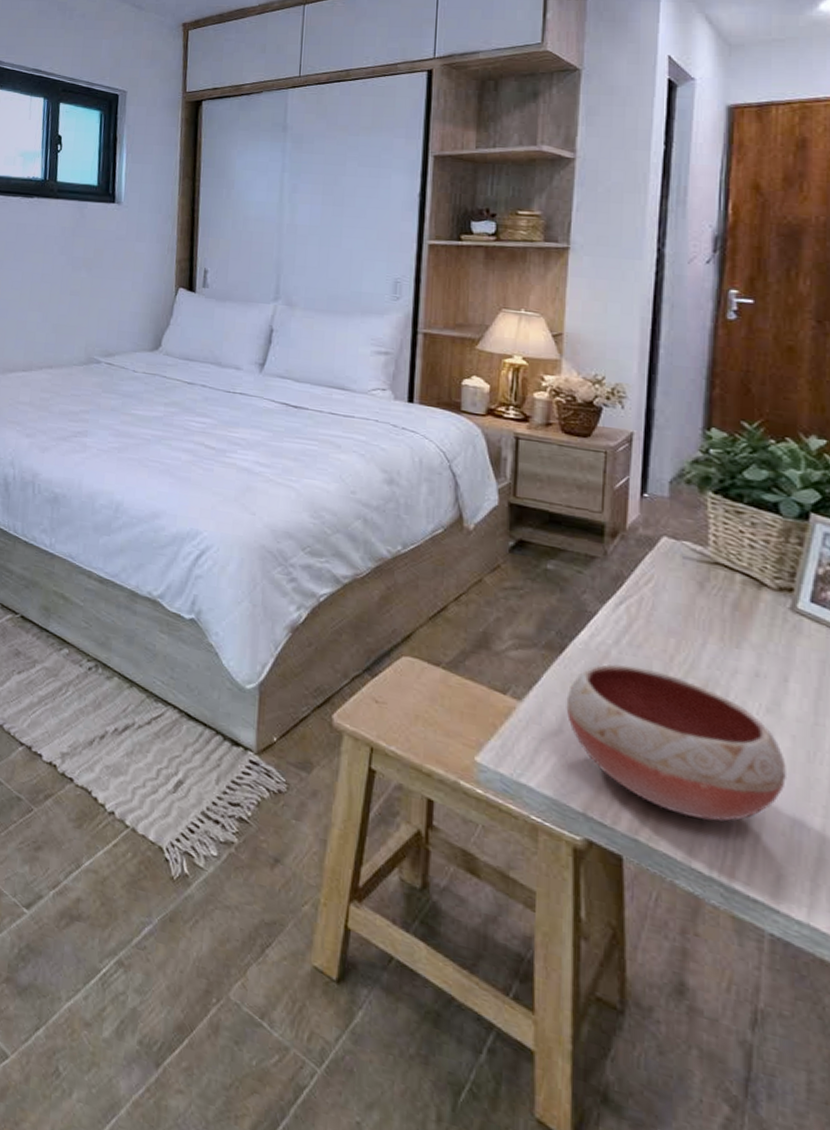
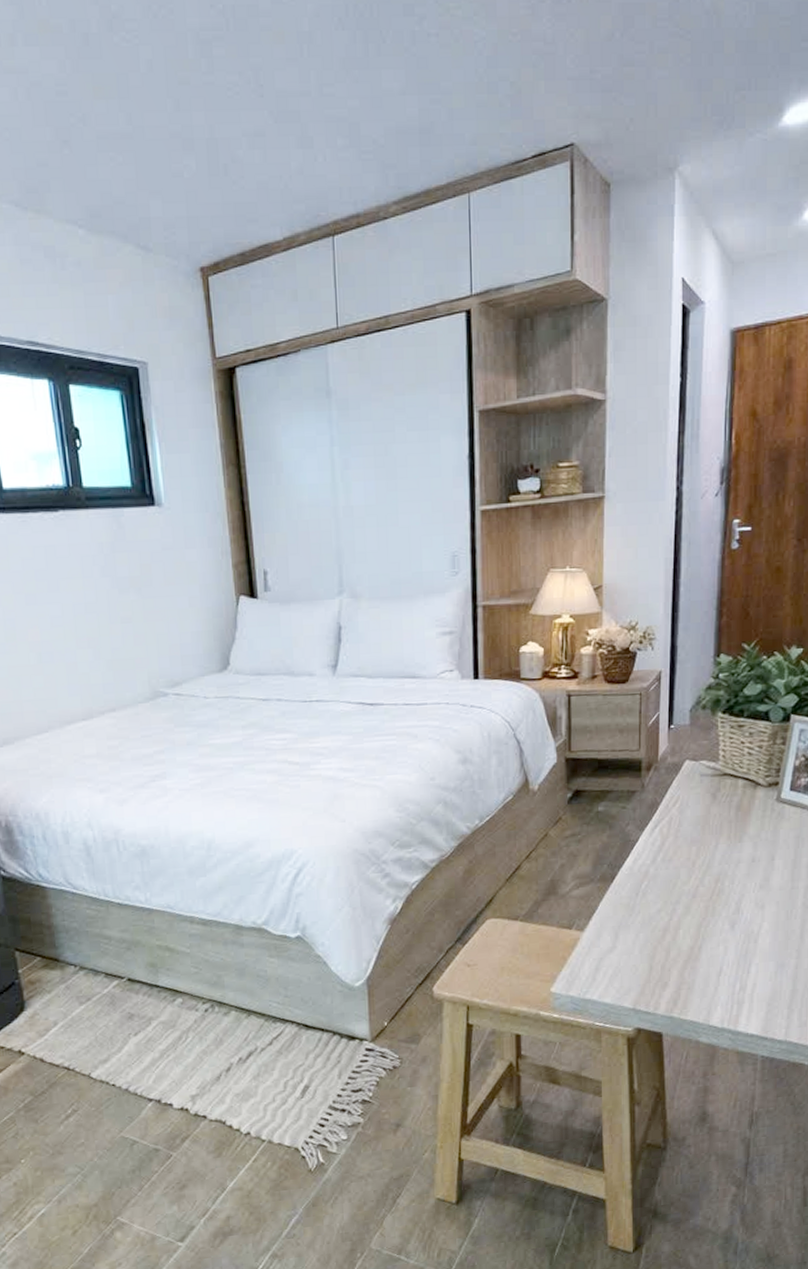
bowl: present [566,664,786,822] -> none [618,877,773,987]

